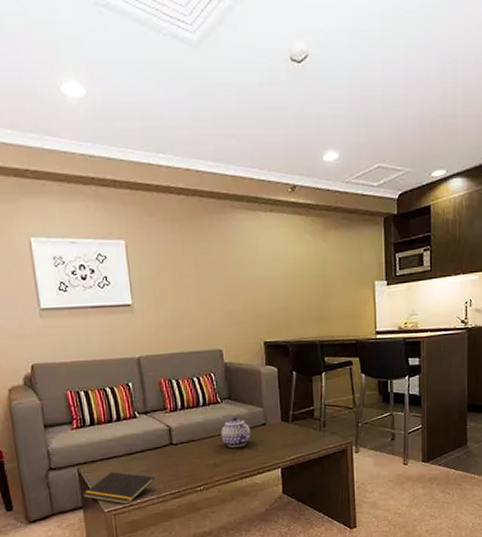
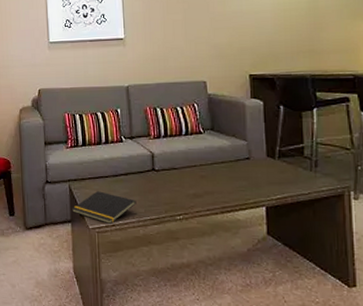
teapot: present [221,416,251,448] -> none [202,147,234,180]

